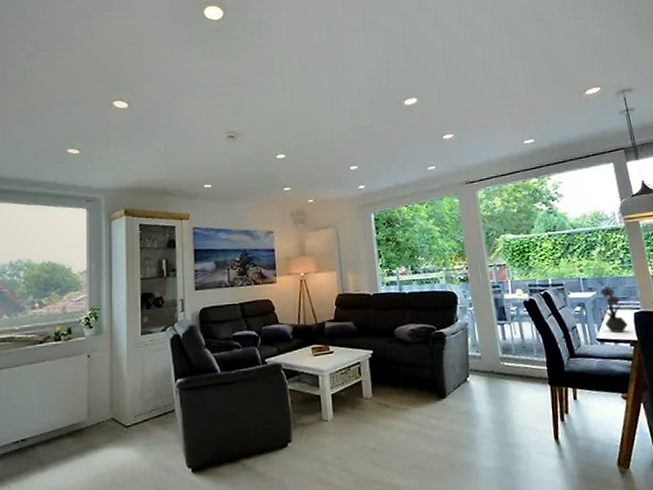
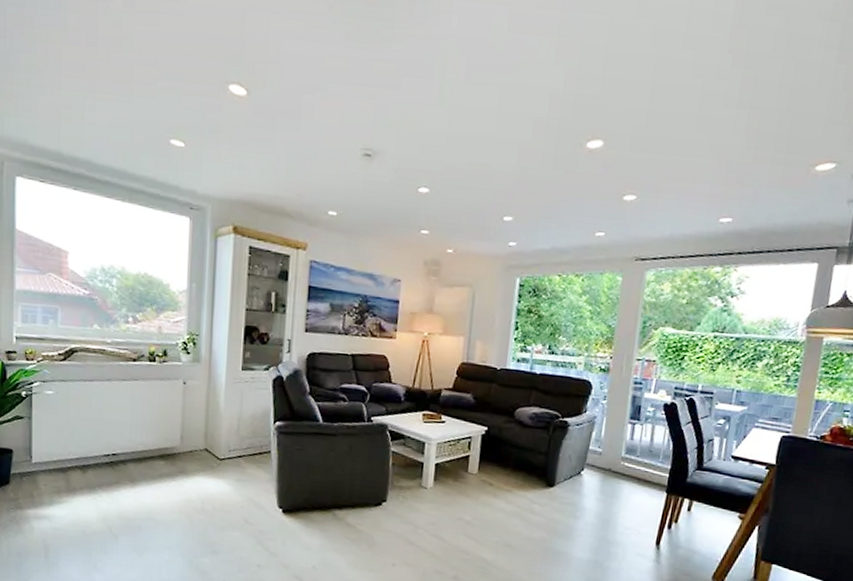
flower arrangement: present [598,280,628,333] -> none [745,395,773,454]

